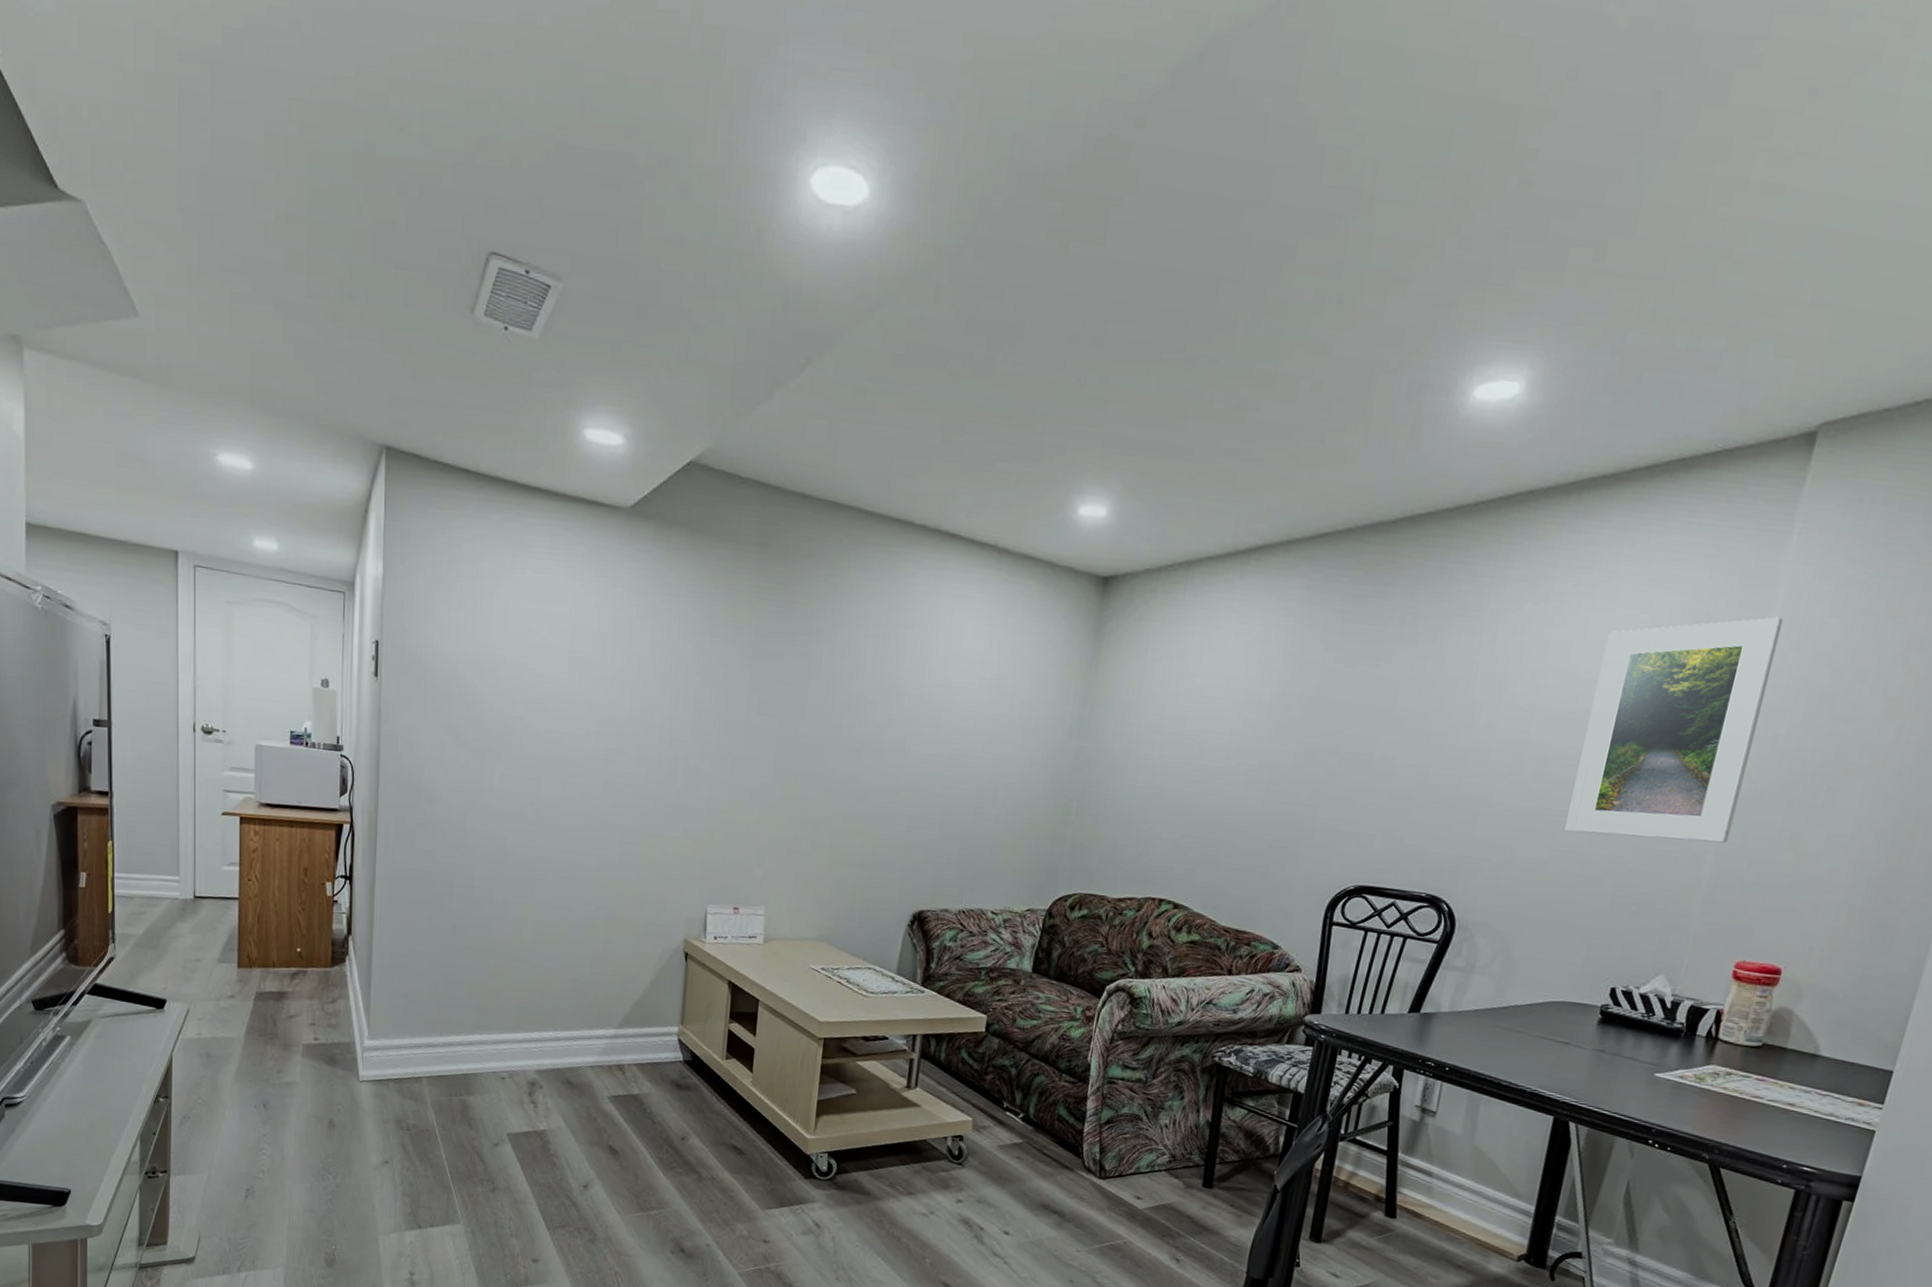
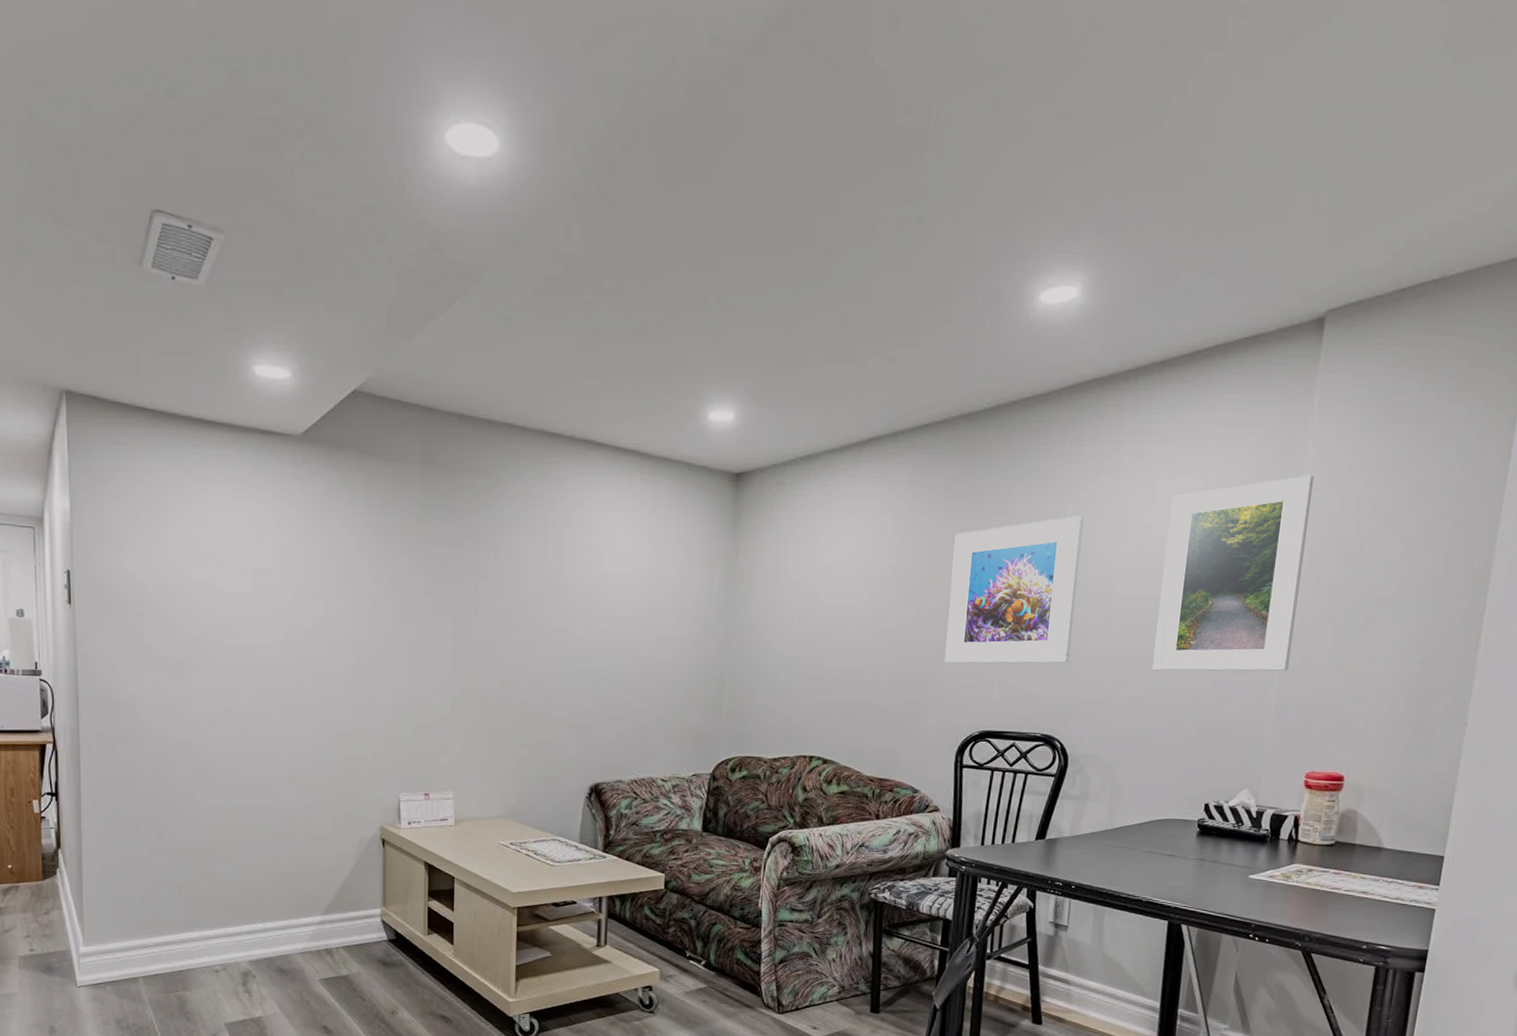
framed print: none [1322,647,1502,816] -> present [944,515,1084,664]

